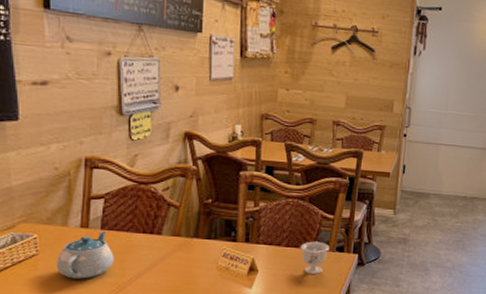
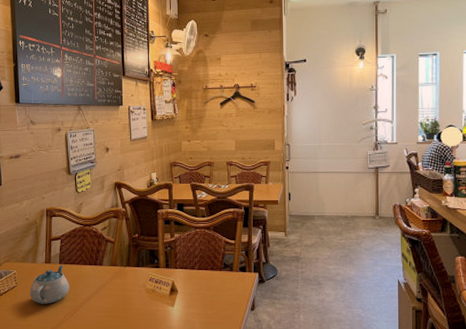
teacup: present [300,241,330,274] -> none [209,264,234,292]

